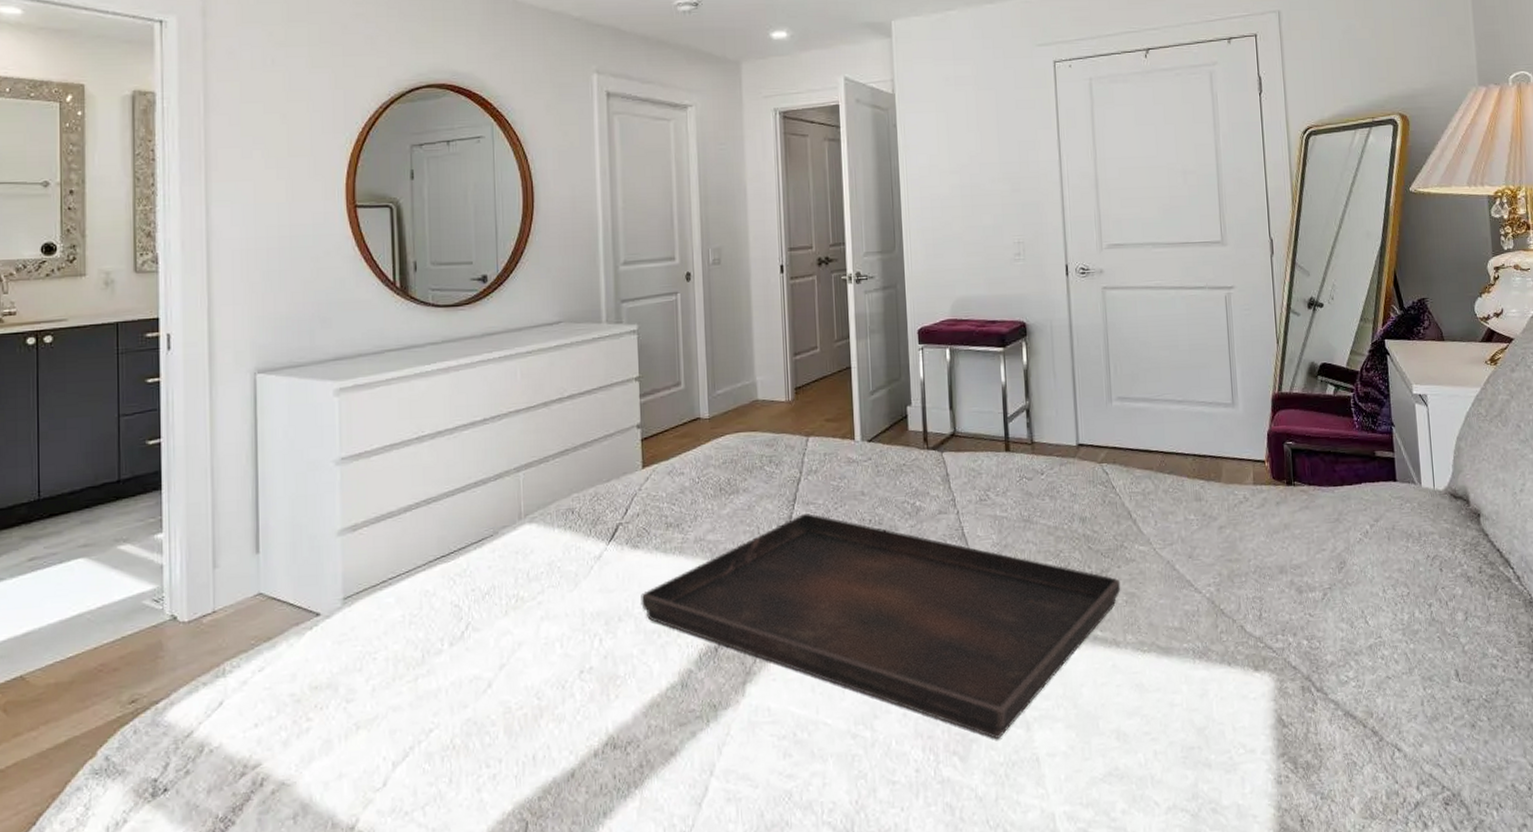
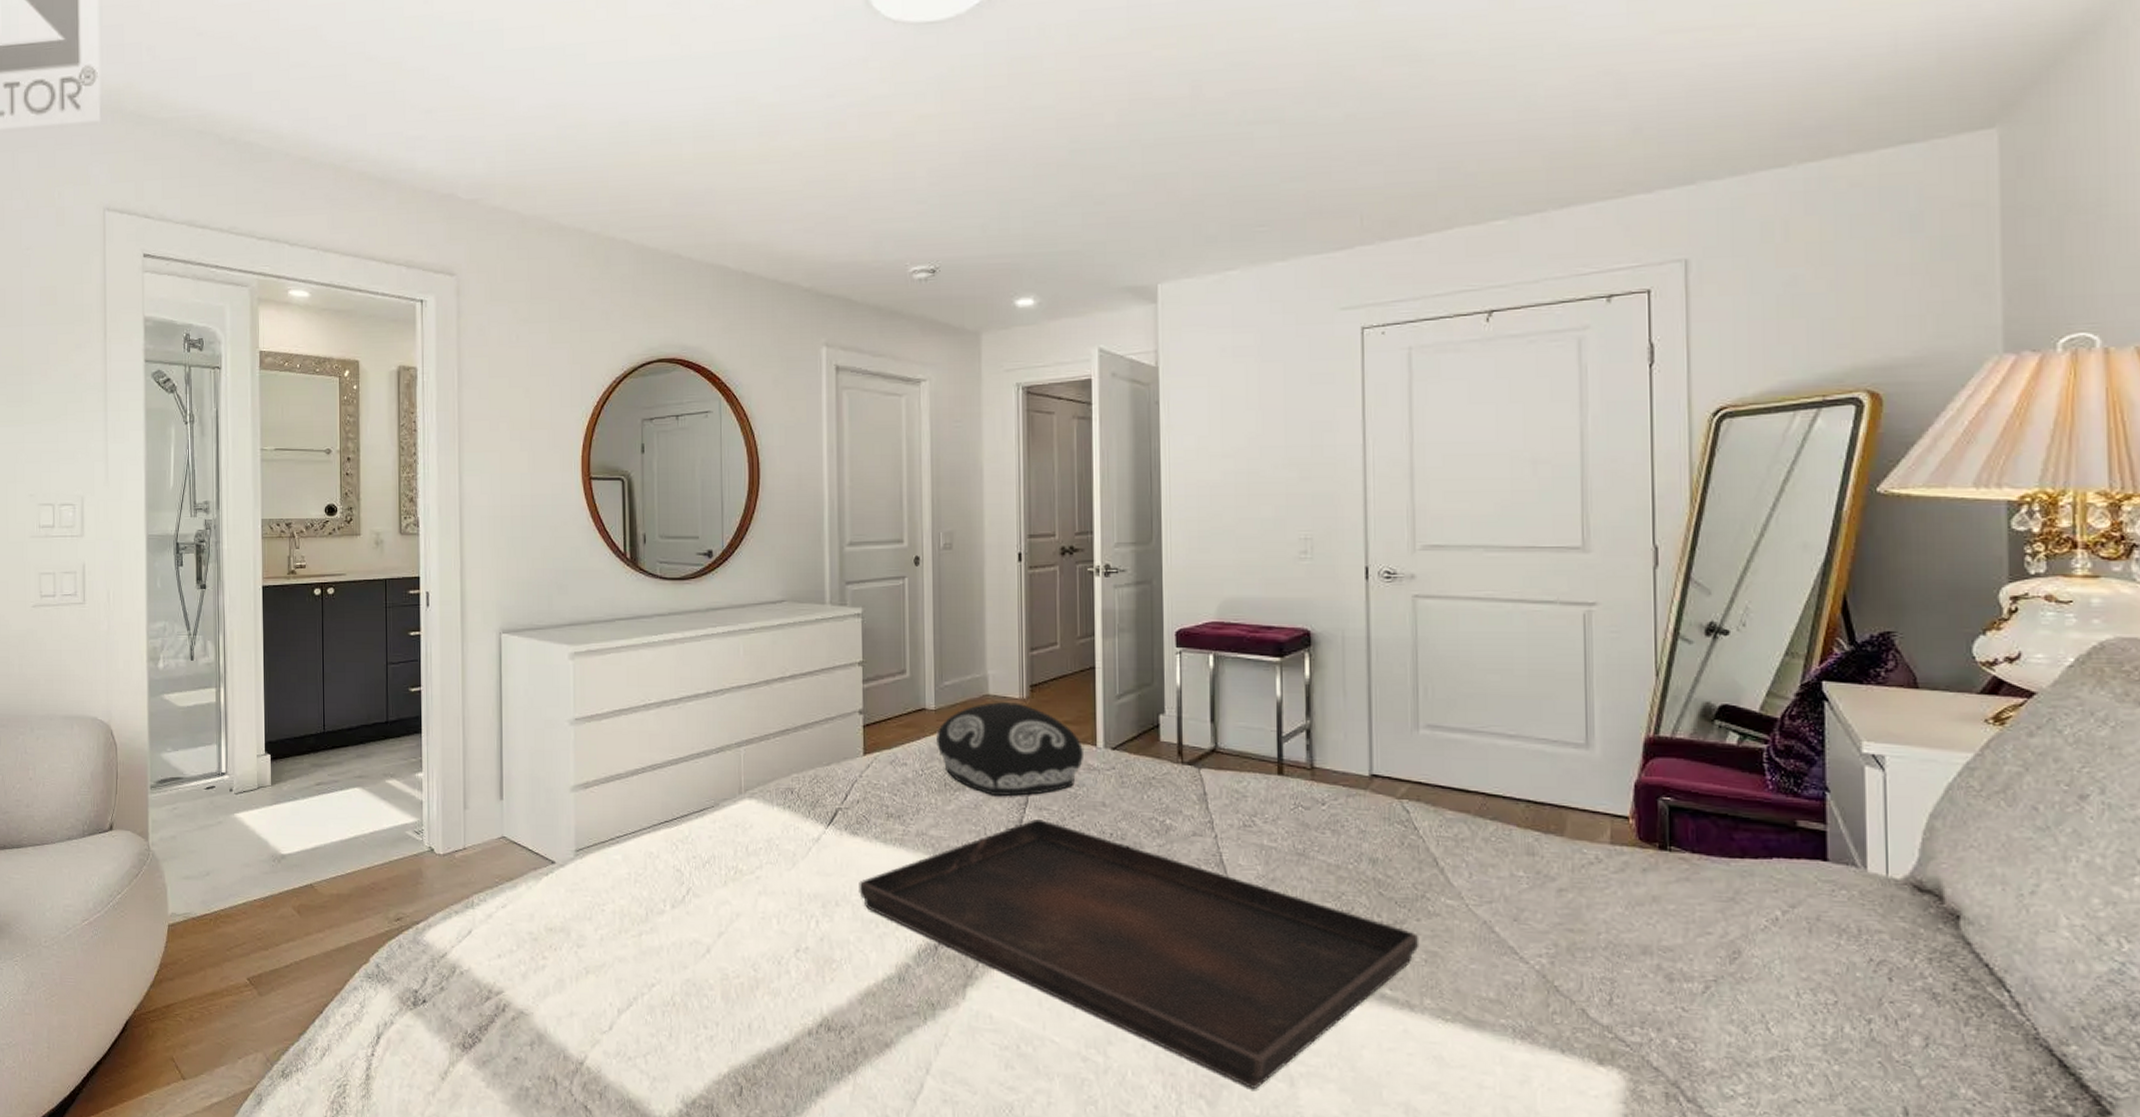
cushion: none [711,405,844,497] -> present [936,702,1083,797]

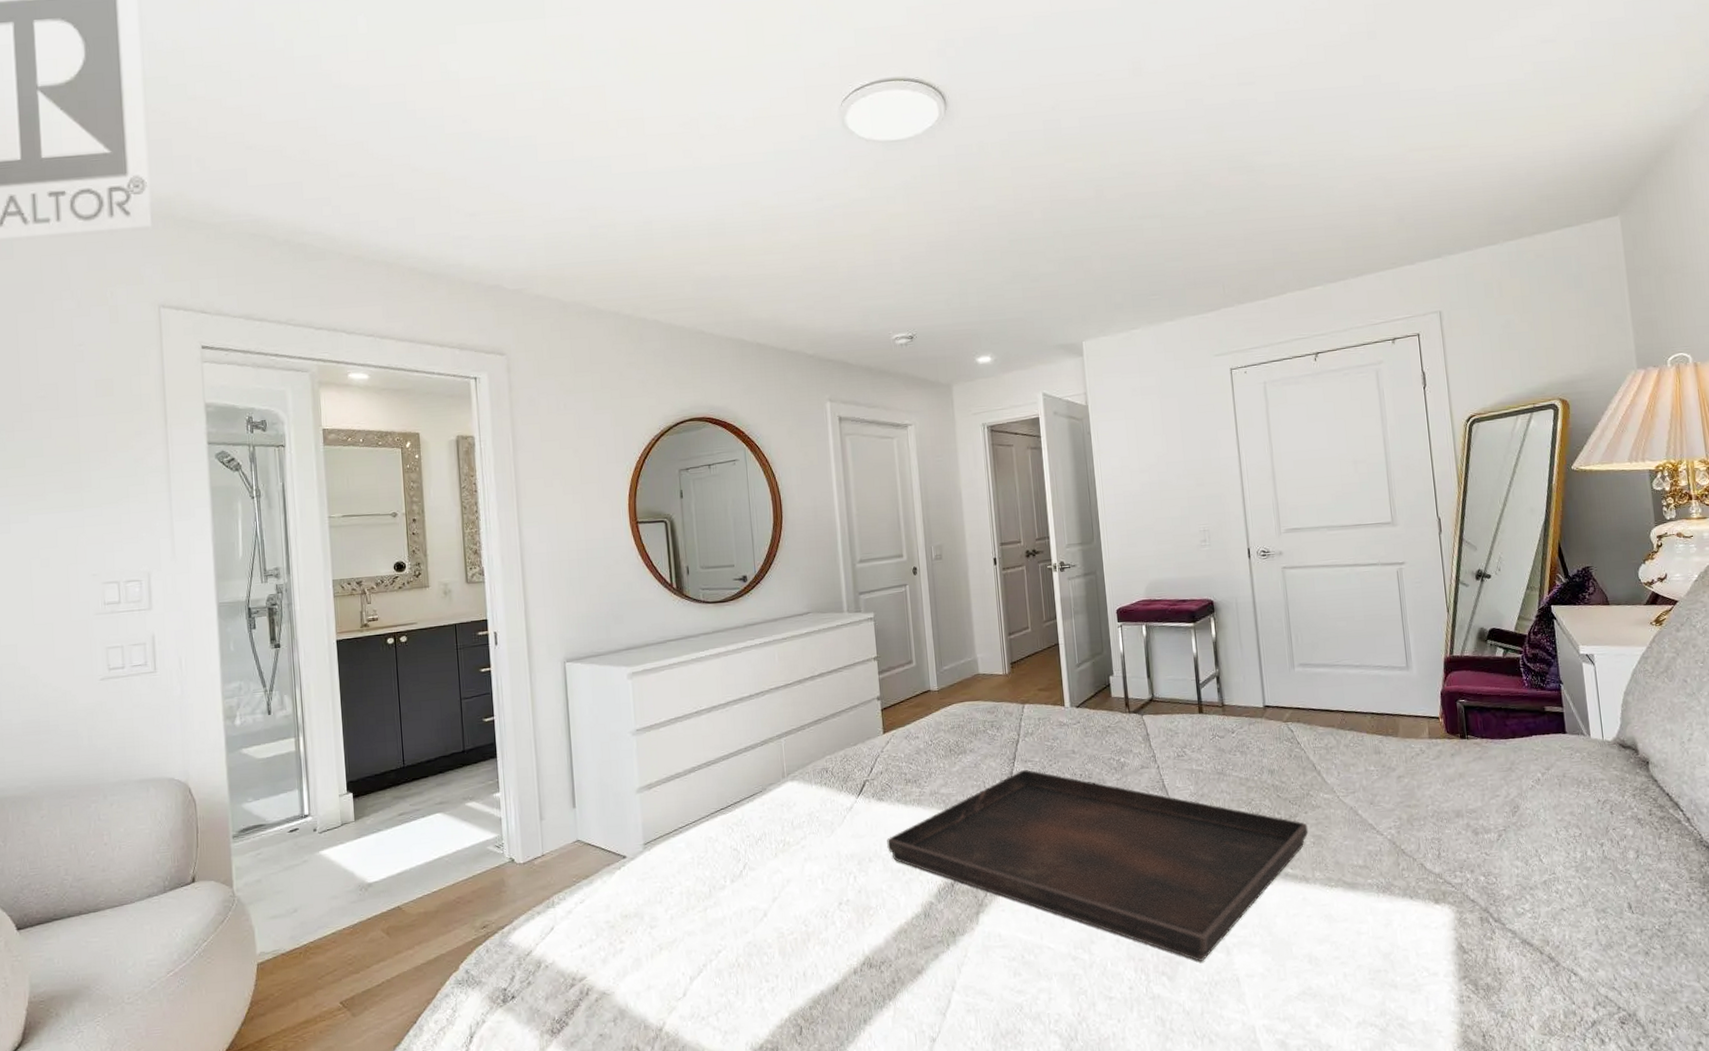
cushion: present [936,702,1083,797] -> none [940,677,1055,756]

